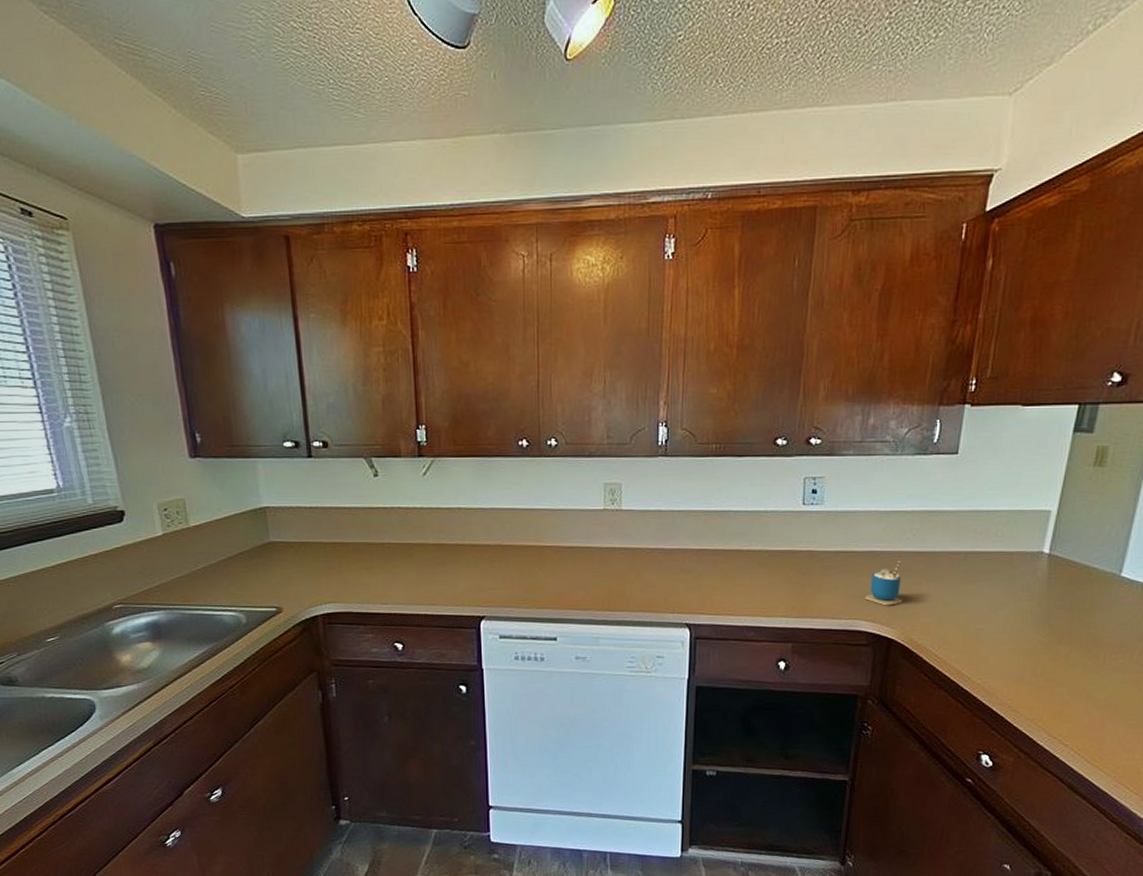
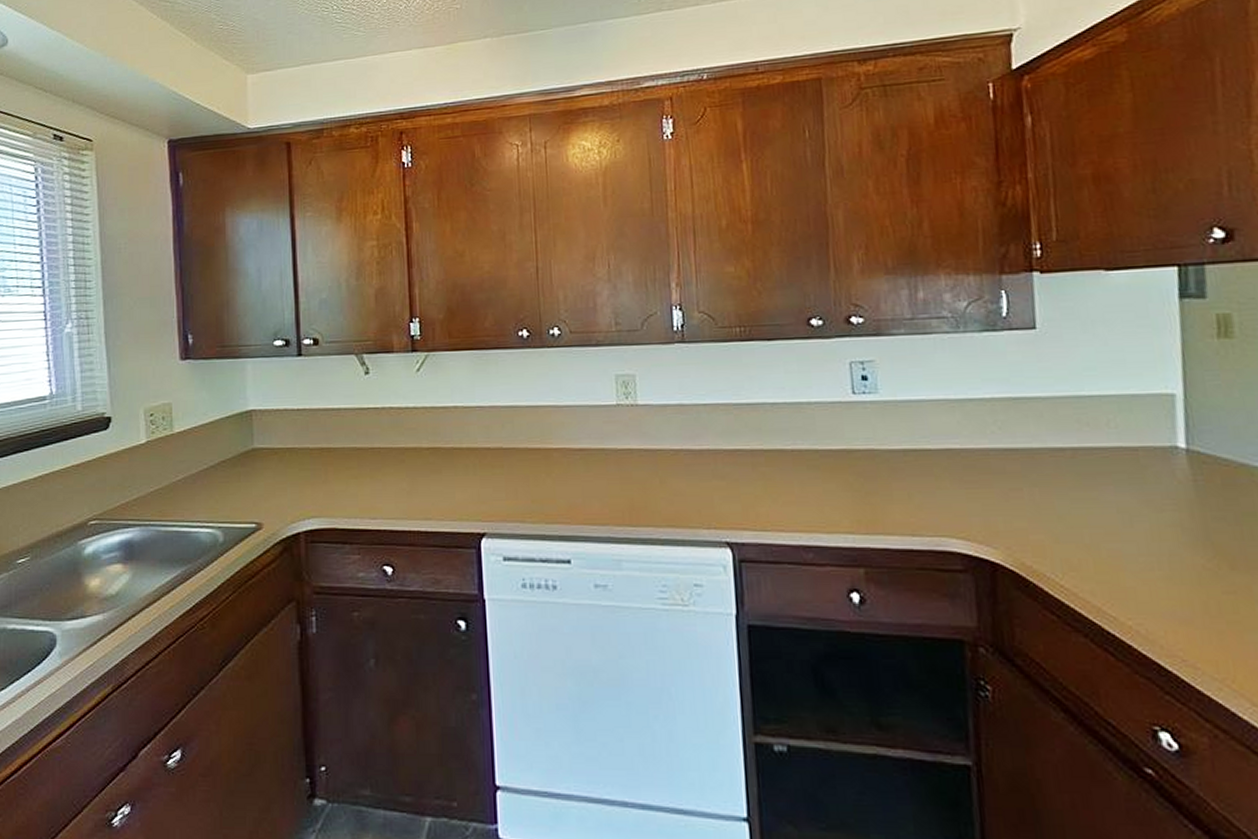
cup: present [865,560,902,606] -> none [950,459,1001,519]

